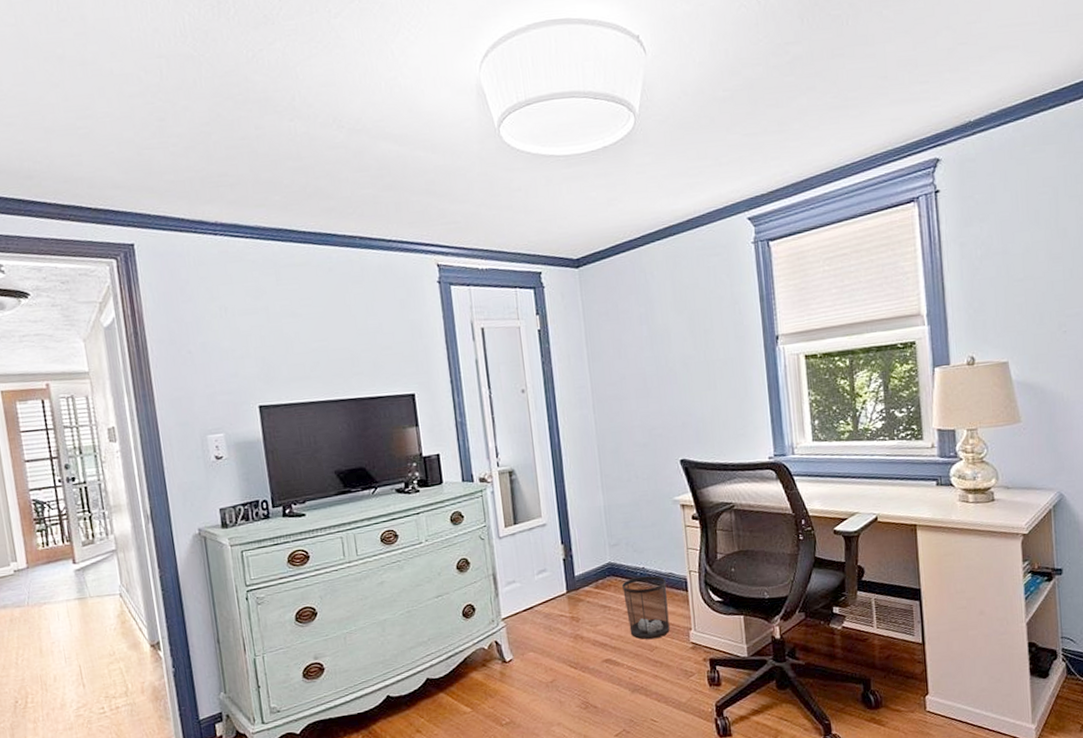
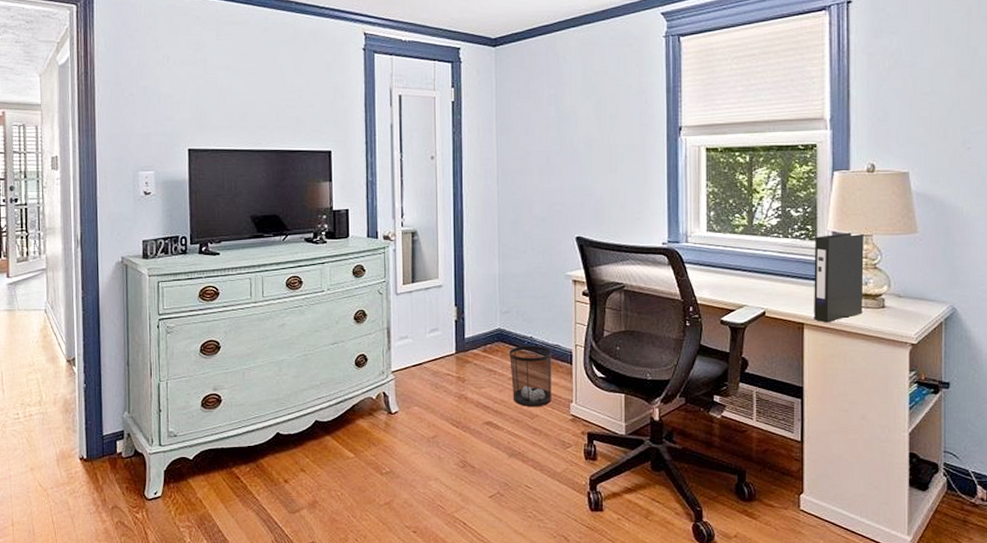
binder: none [921,429,973,522] -> present [814,233,864,323]

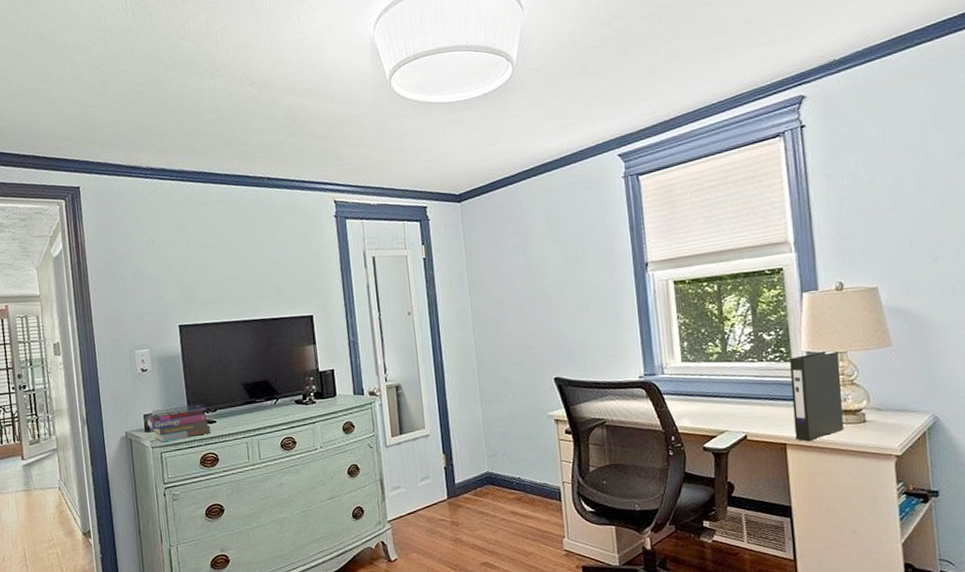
books: none [145,233,214,271] -> present [146,403,211,443]
waste bin: present [509,345,552,407] -> none [499,485,544,546]

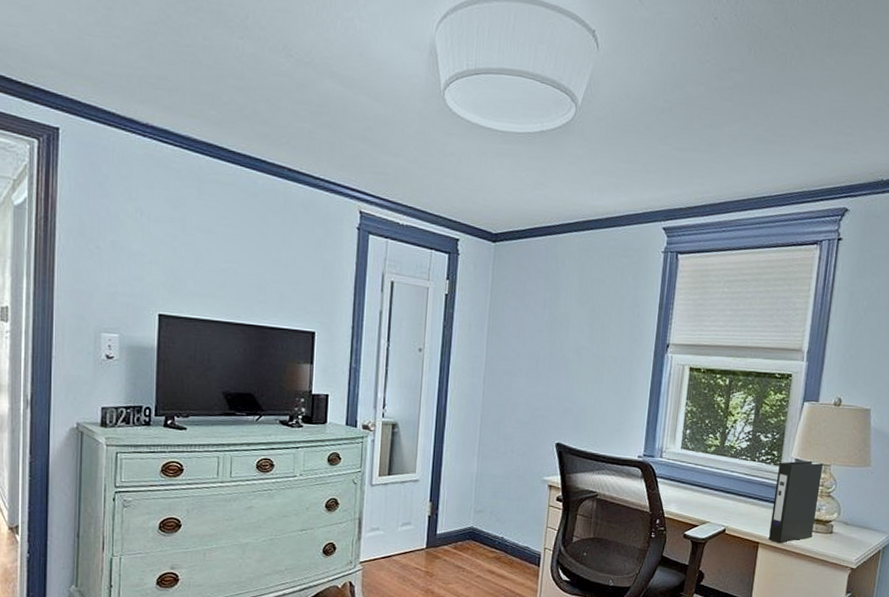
books: present [146,403,211,443] -> none [104,403,179,443]

